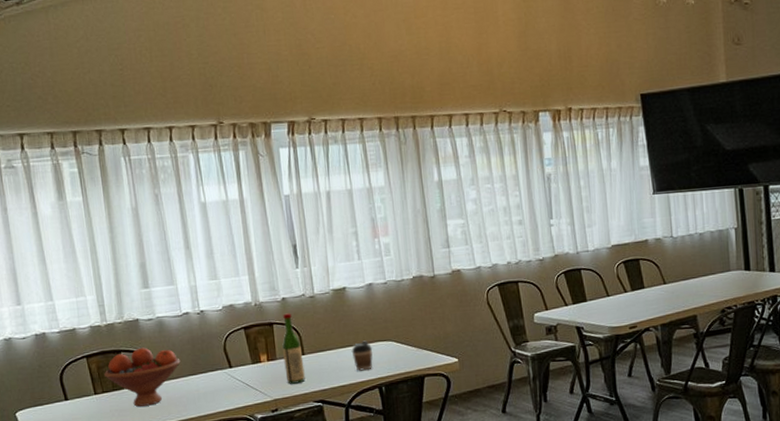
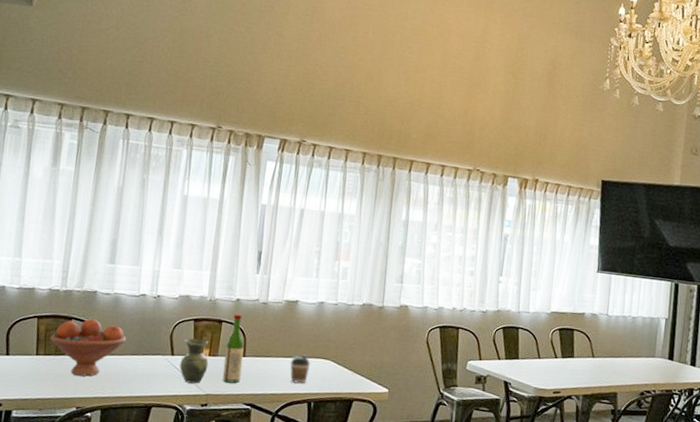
vase: none [239,346,270,392] -> present [179,338,209,384]

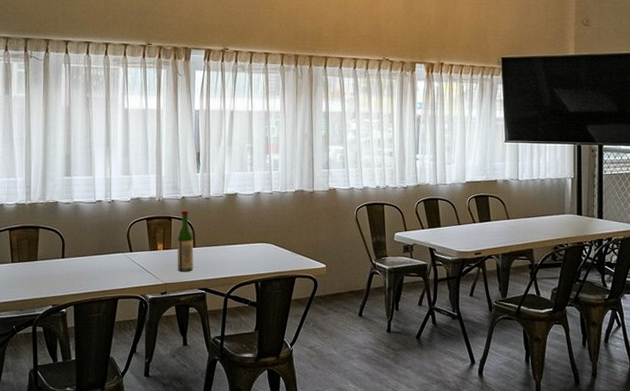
fruit bowl: present [50,318,127,377] -> none [22,226,89,277]
vase: present [179,338,209,384] -> none [138,235,164,275]
coffee cup: present [290,354,311,384] -> none [236,241,254,267]

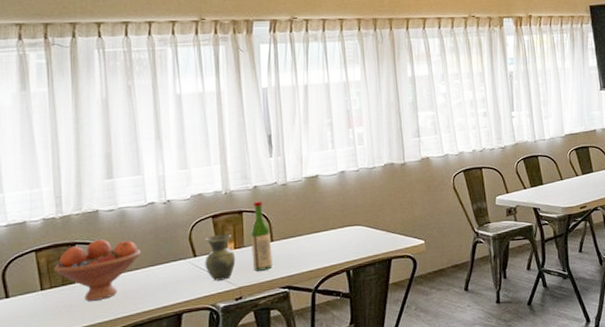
fruit bowl: none [22,226,89,277] -> present [54,239,141,301]
vase: none [138,235,164,275] -> present [205,234,236,281]

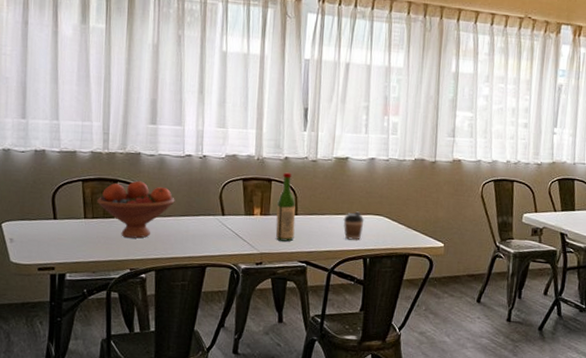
vase: present [205,234,236,281] -> none [231,198,261,243]
coffee cup: none [321,225,343,256] -> present [343,211,365,240]

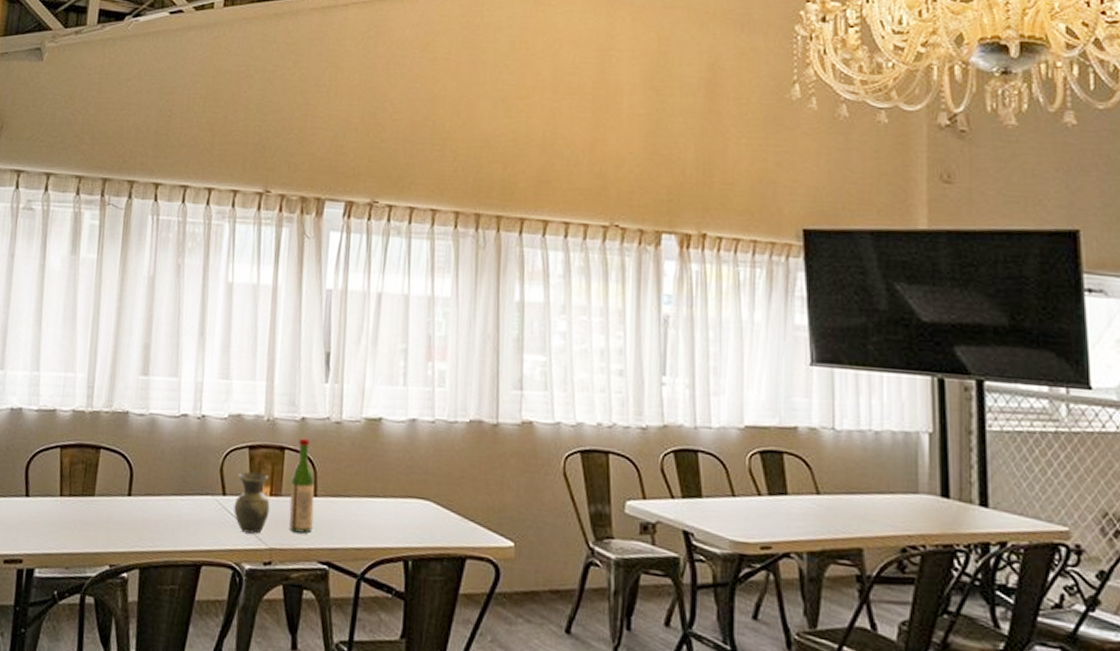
fruit bowl: present [97,180,175,239] -> none [76,447,167,524]
vase: none [231,198,261,243] -> present [234,472,270,534]
coffee cup: present [343,211,365,240] -> none [376,493,405,534]

